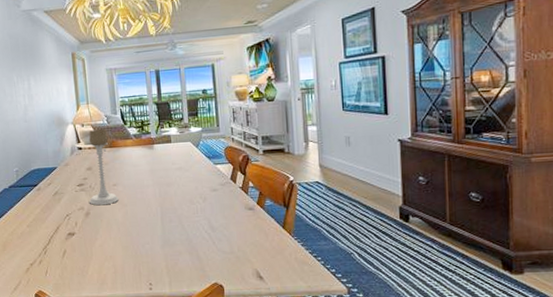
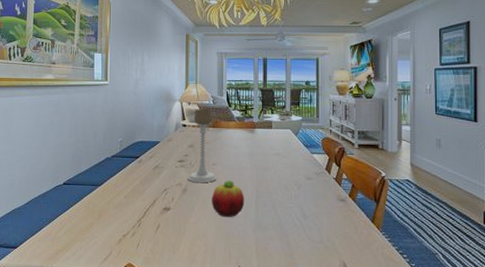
fruit: none [115,199,150,237] -> present [211,180,245,217]

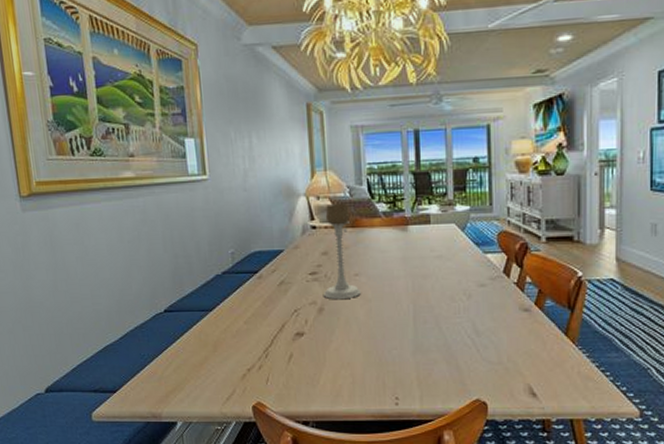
fruit: present [211,180,245,217] -> none [356,293,399,339]

